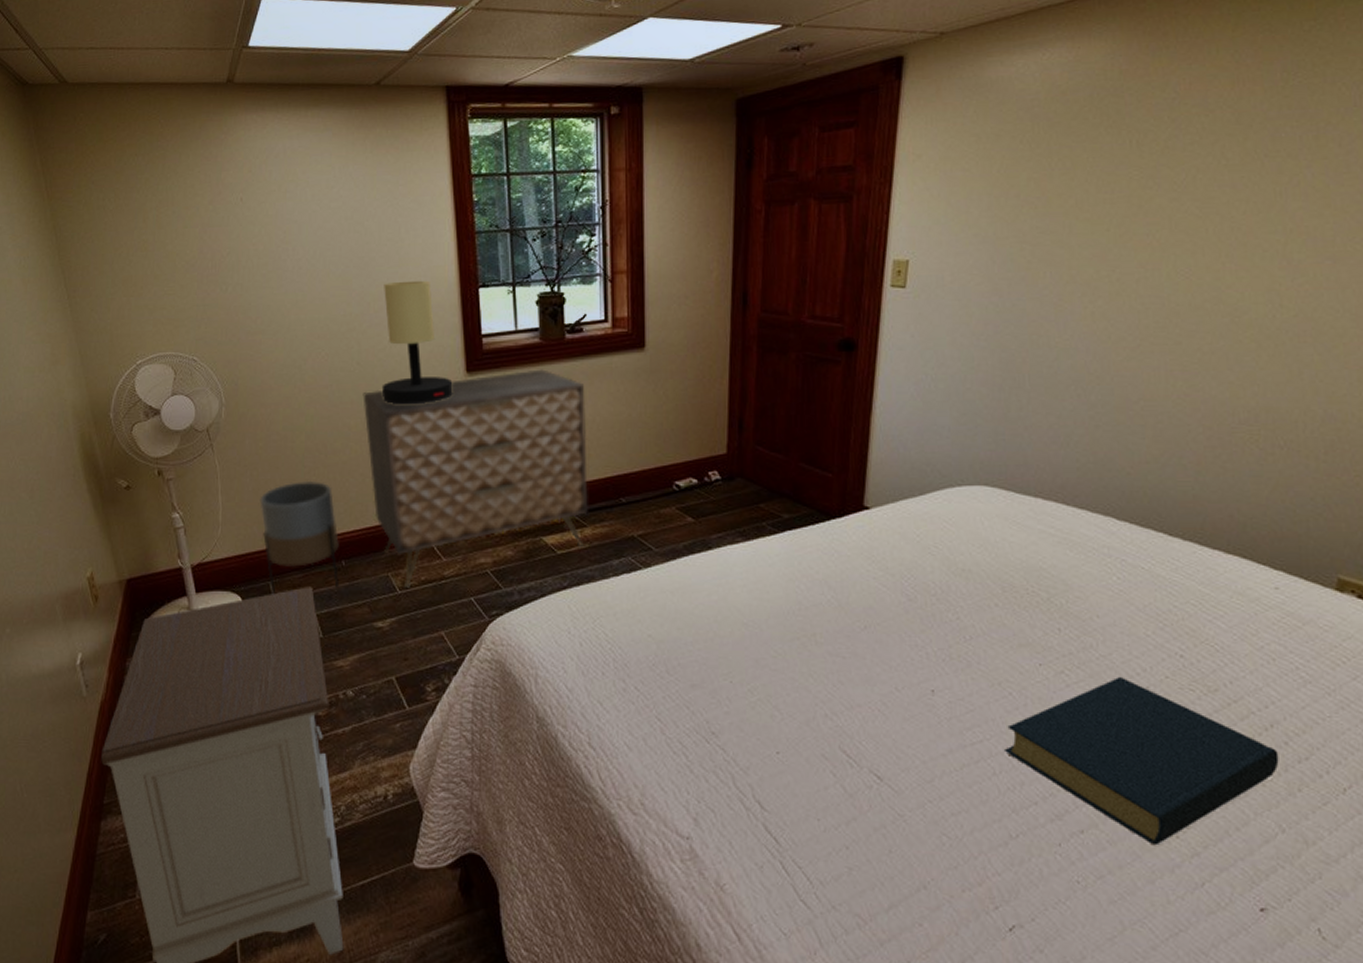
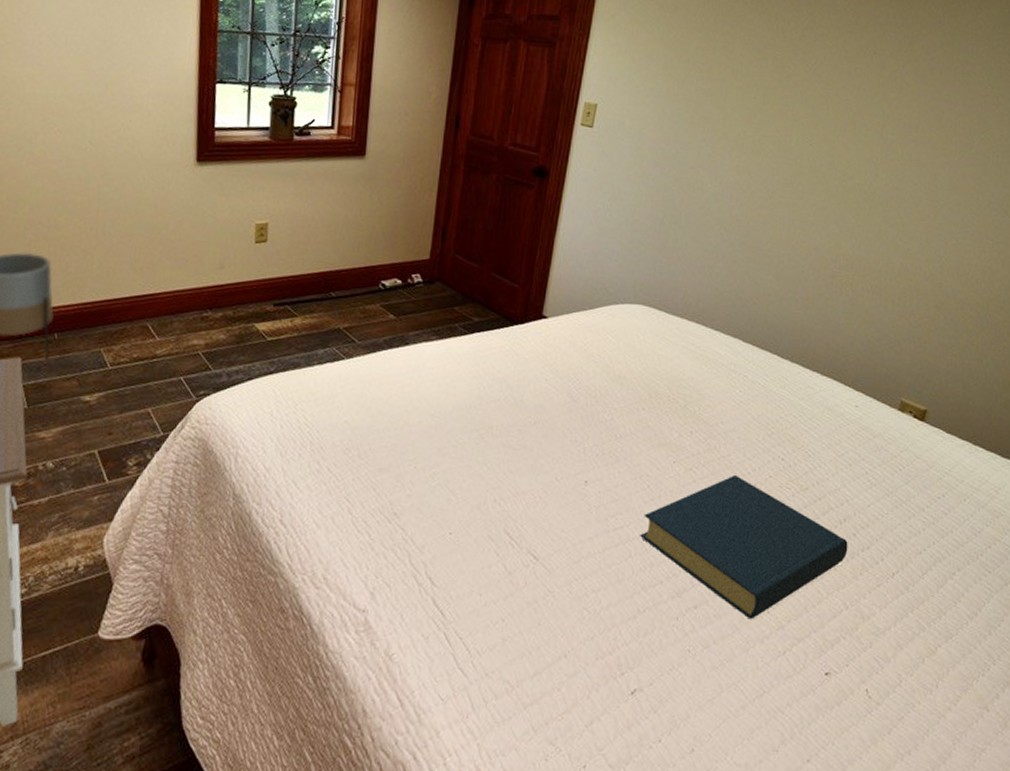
dresser: present [363,369,588,588] -> none [91,166,307,364]
table lamp: present [381,280,453,405] -> none [111,68,183,188]

